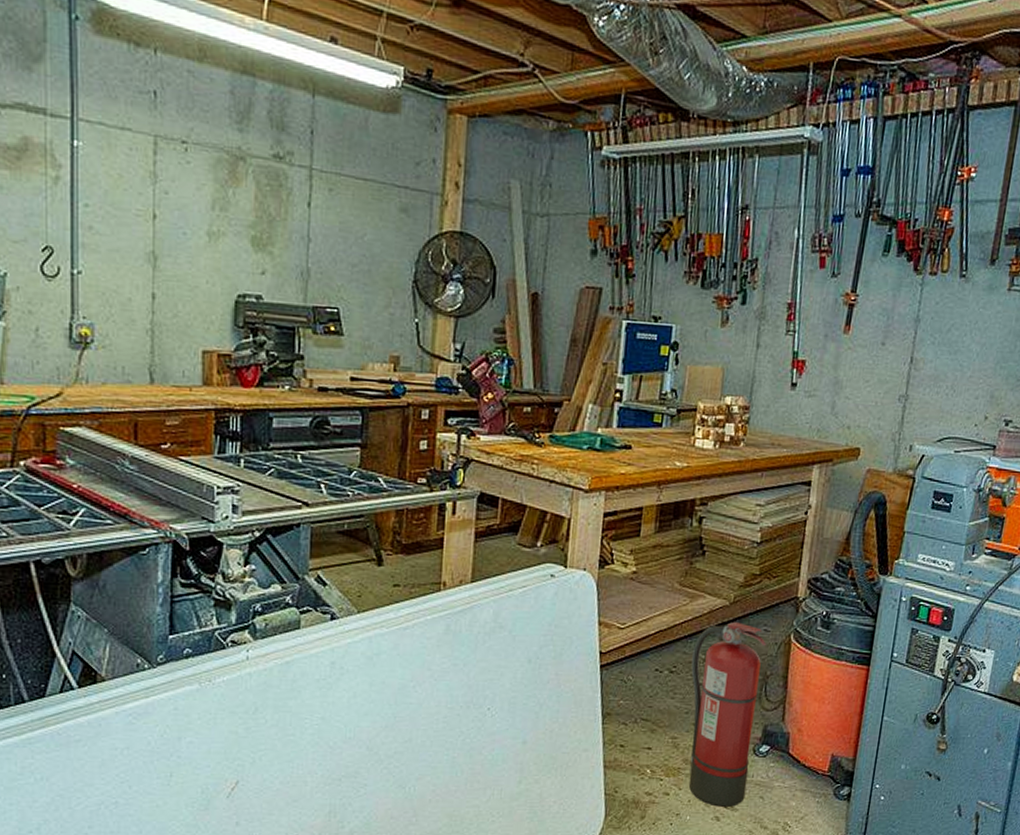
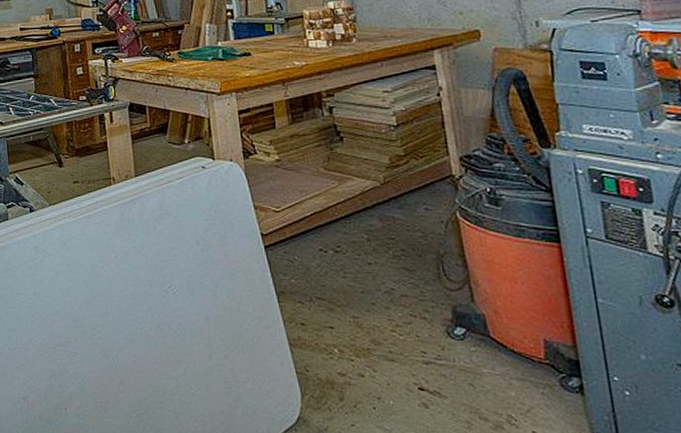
fire extinguisher: present [688,622,767,807] -> none [353,202,452,393]

